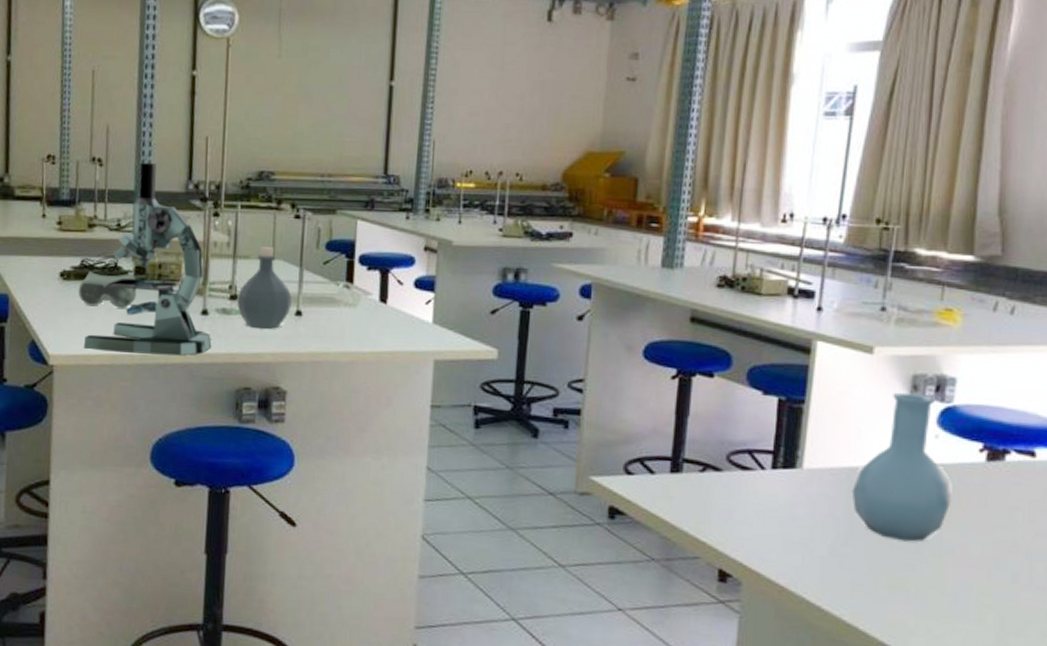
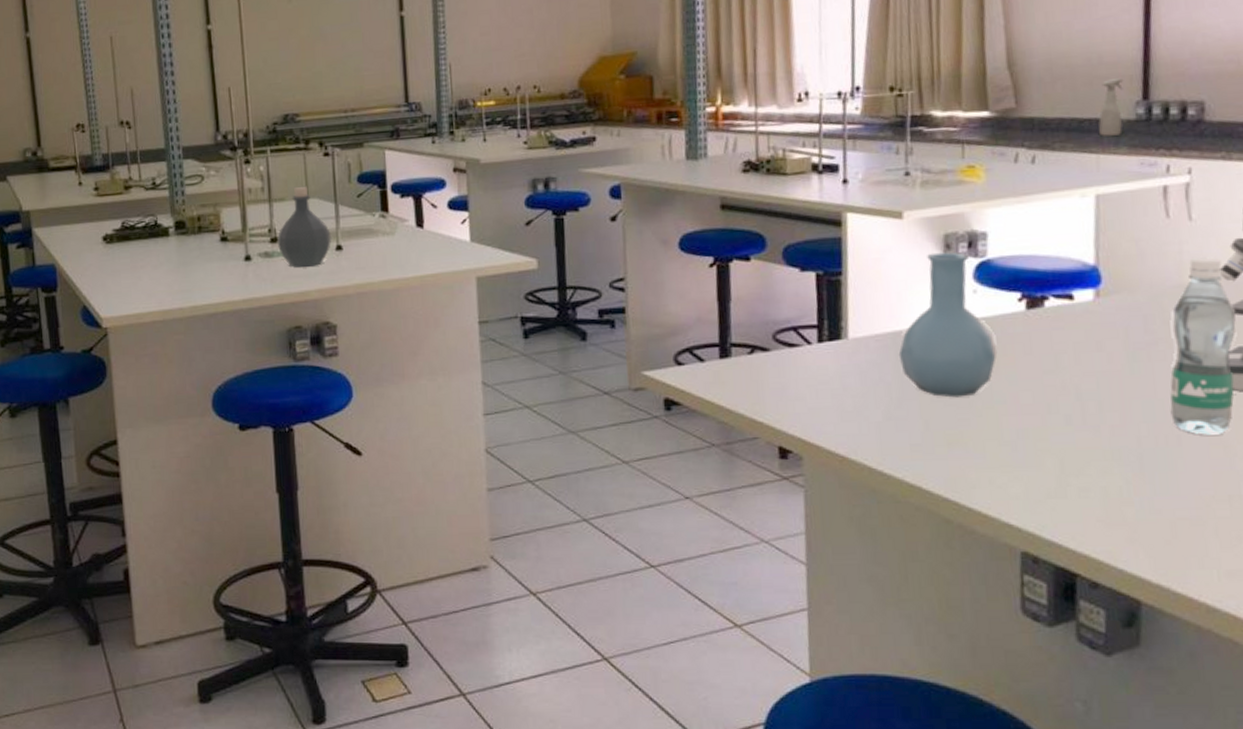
goggles: present [78,270,137,308] -> none [122,230,179,266]
microscope: present [84,162,212,356] -> none [134,119,259,308]

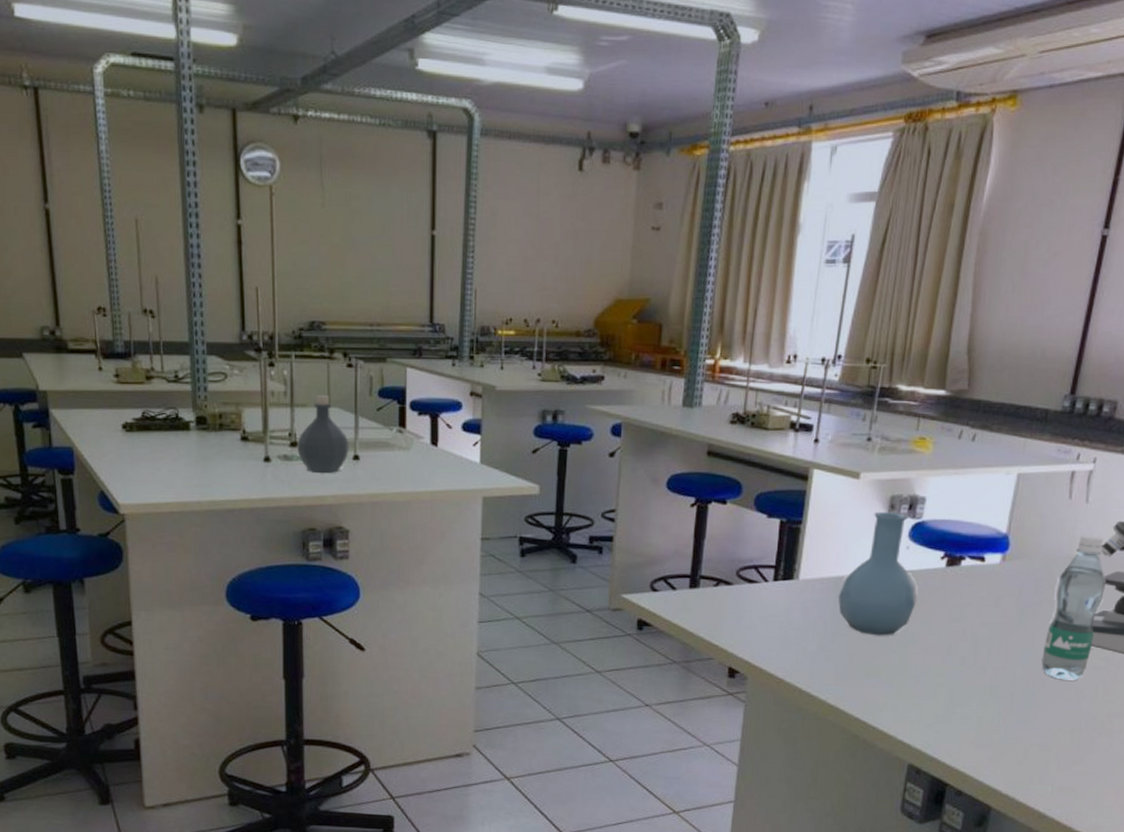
spray bottle: present [1098,78,1124,137] -> none [1029,373,1059,423]

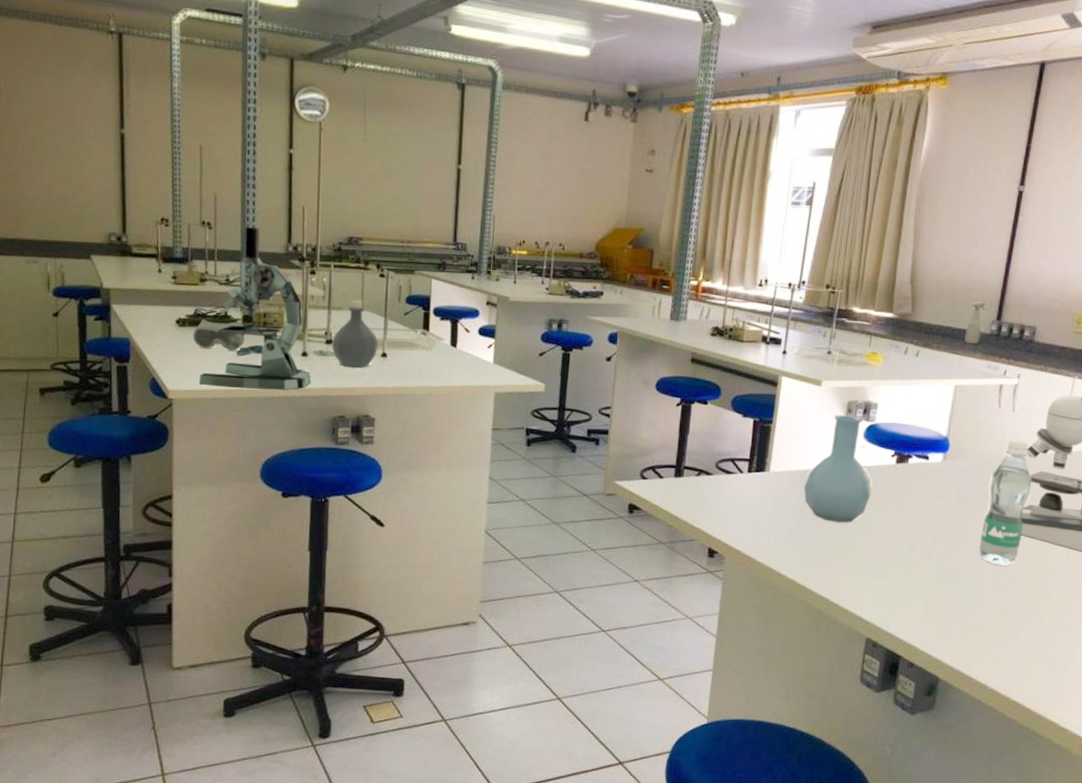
goggles: none [142,422,199,458] -> present [193,318,245,351]
microscope: none [153,313,276,501] -> present [200,226,311,390]
spray bottle: none [1029,373,1059,423] -> present [963,302,987,344]

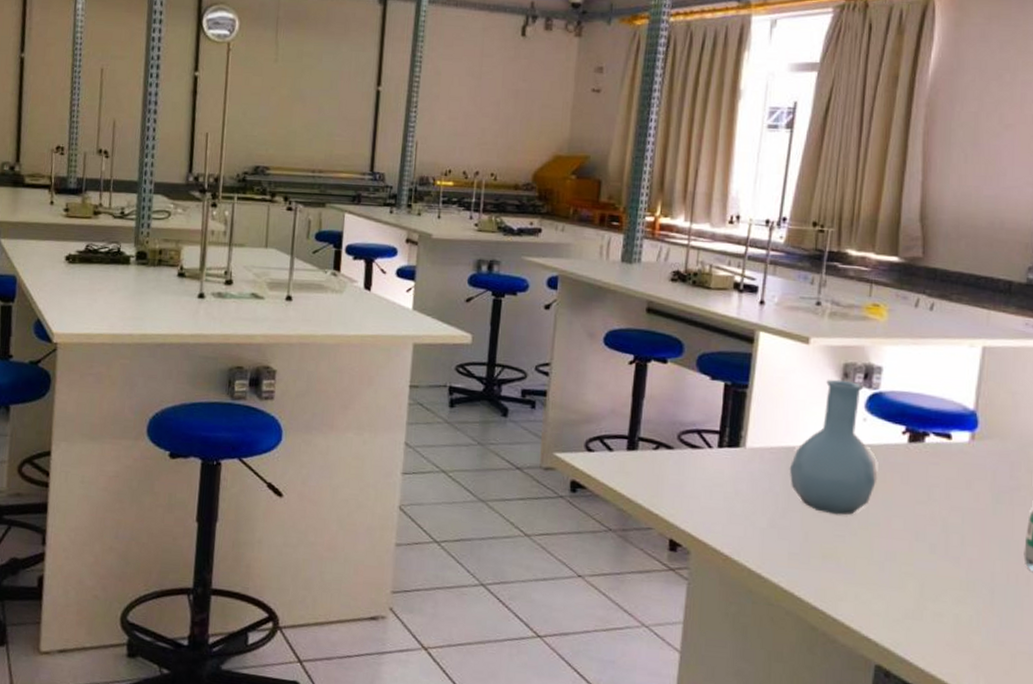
goggles: present [193,318,245,351] -> none [82,255,138,291]
microscope: present [200,226,311,390] -> none [87,155,207,336]
flask: present [331,300,378,368] -> none [231,236,283,312]
spray bottle: present [963,302,987,344] -> none [992,244,1021,296]

